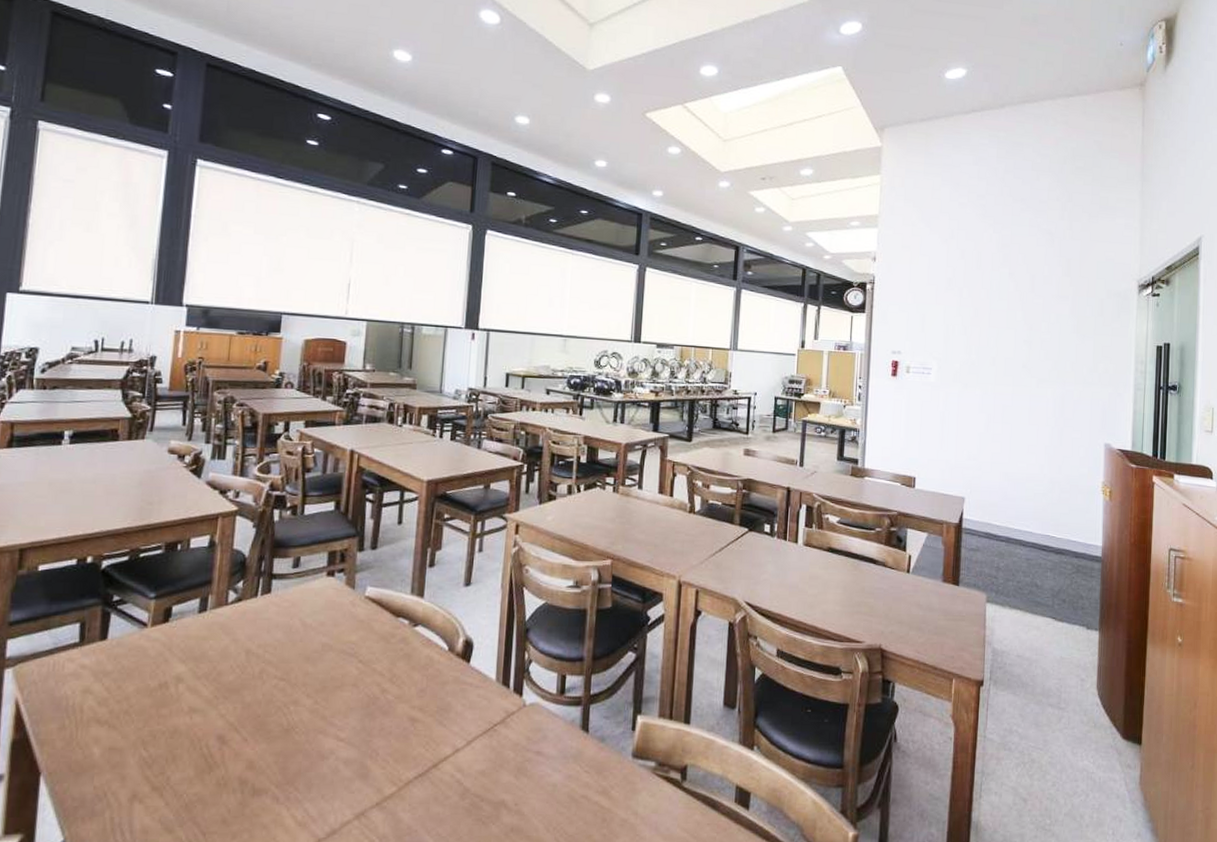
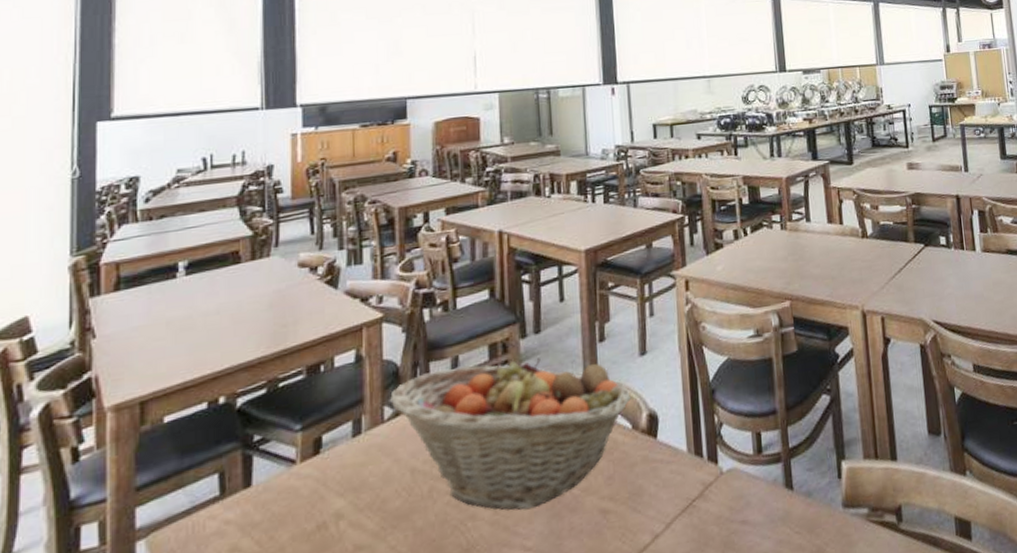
fruit basket: none [235,566,452,705] -> present [390,358,632,511]

